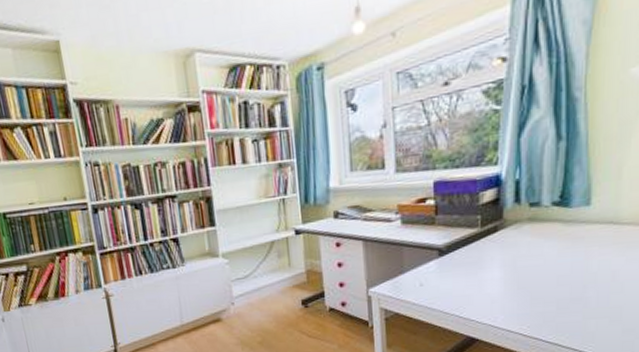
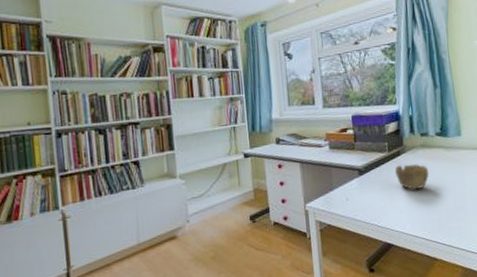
bowl: none [489,241,535,276] -> present [395,163,429,190]

